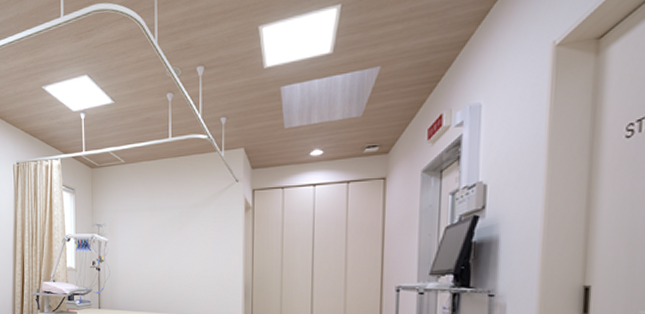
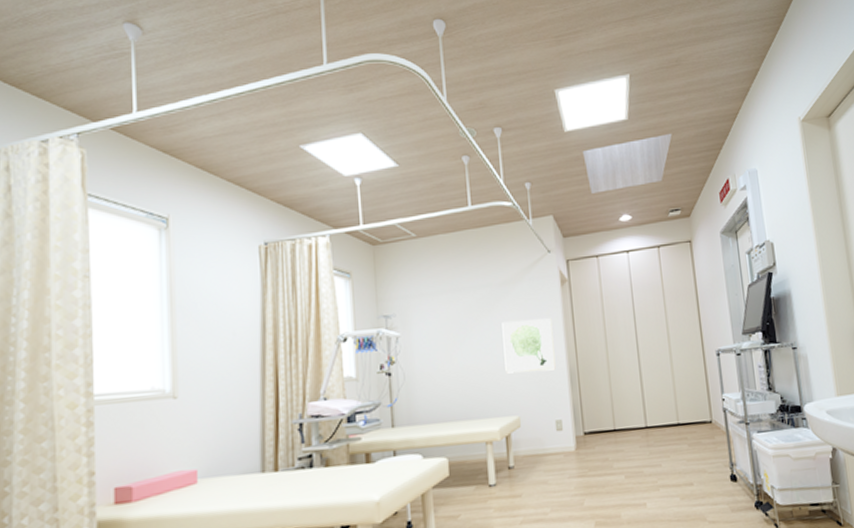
wall art: none [189,238,233,283] -> present [502,318,556,374]

